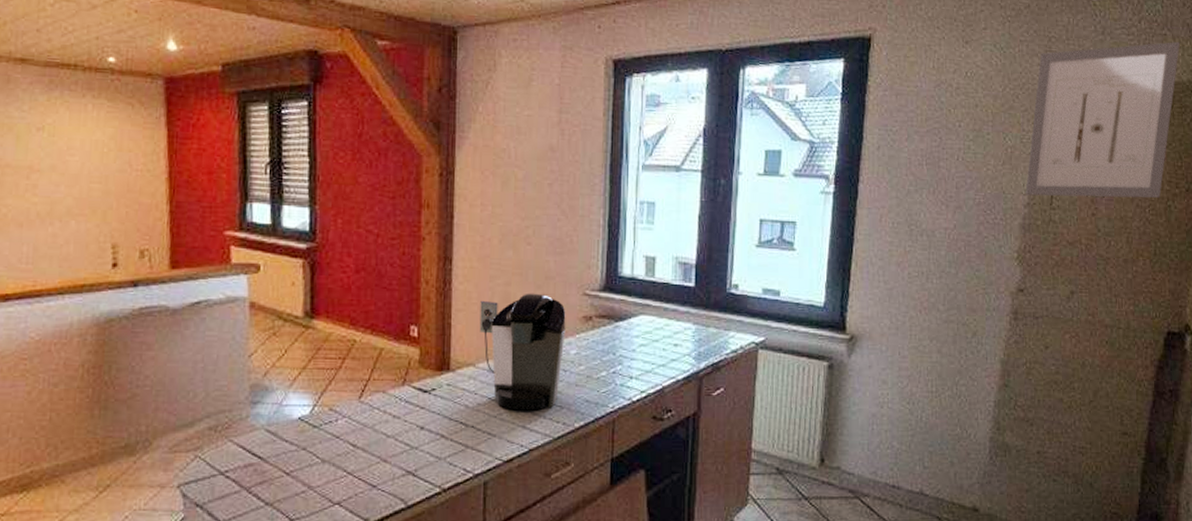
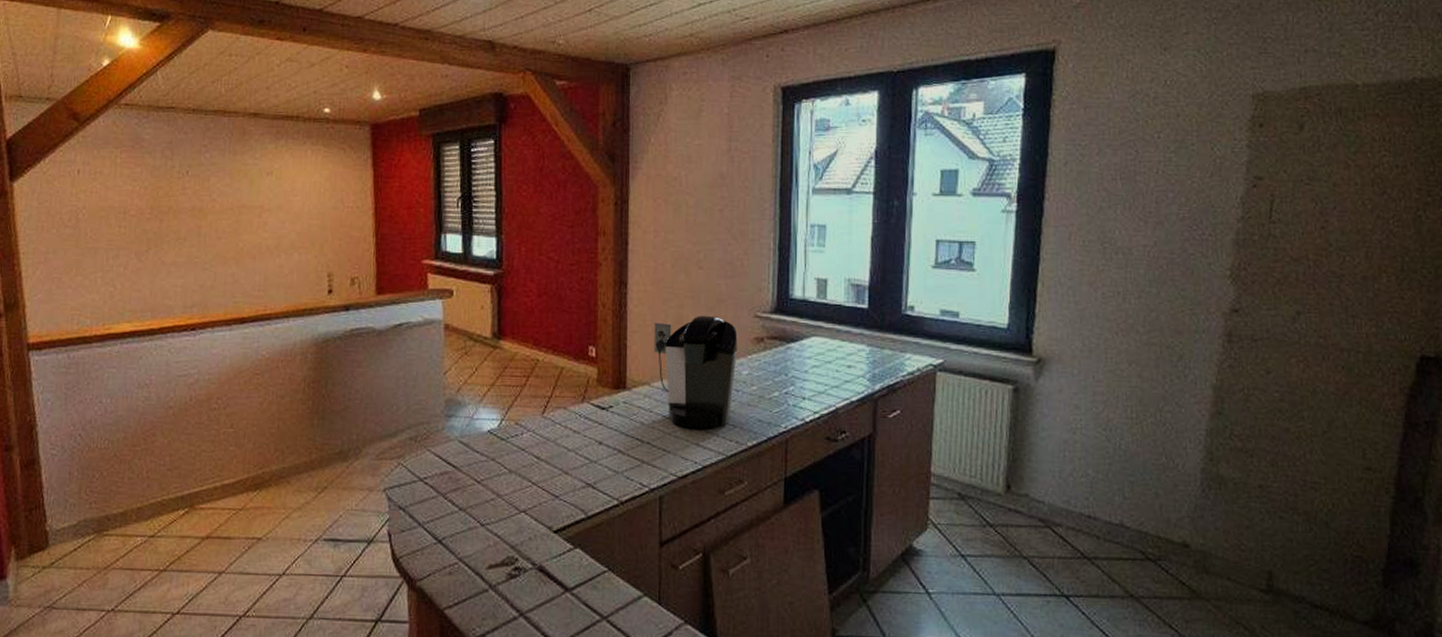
wall art: present [1025,41,1181,198] -> none [1238,33,1430,209]

